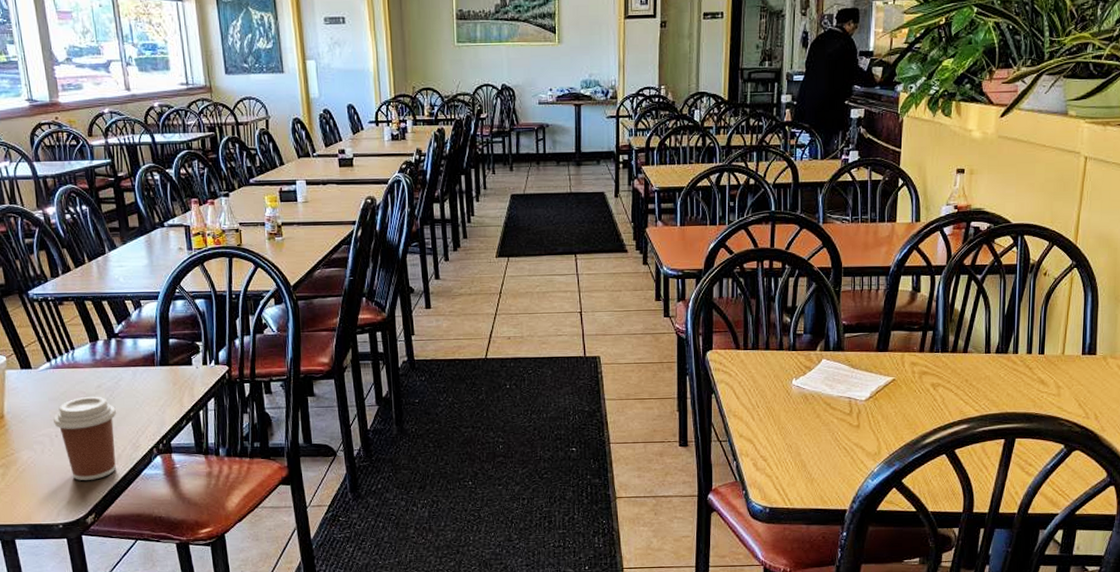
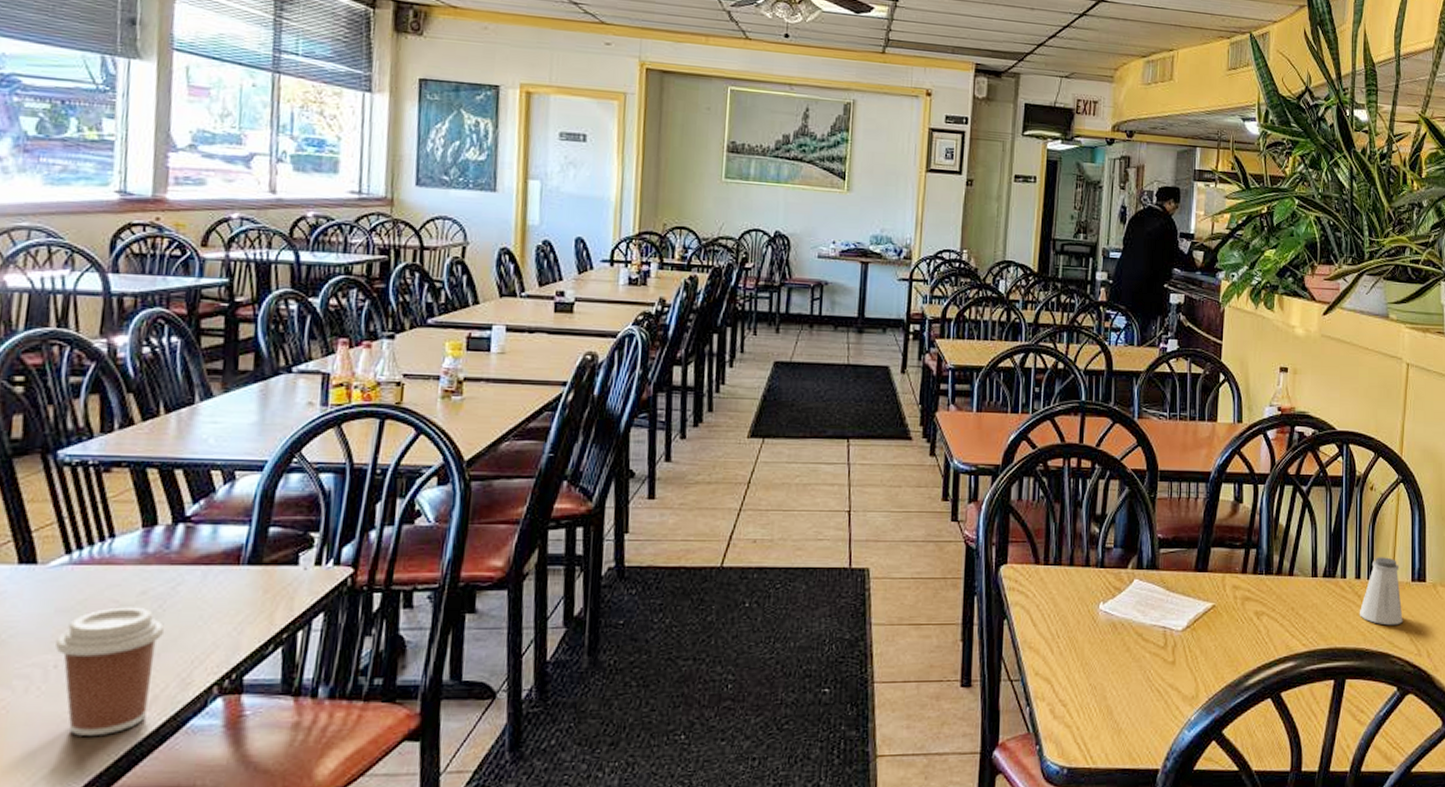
saltshaker: none [1029,334,1072,393] -> present [1359,557,1403,626]

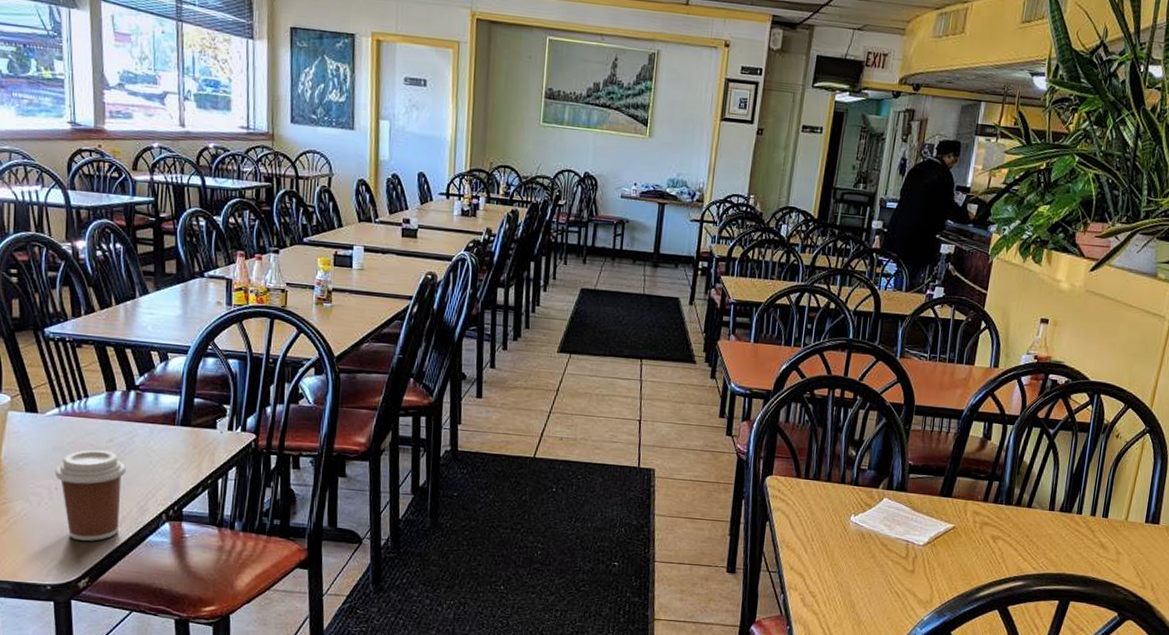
saltshaker: present [1359,557,1403,626] -> none [1090,498,1135,560]

